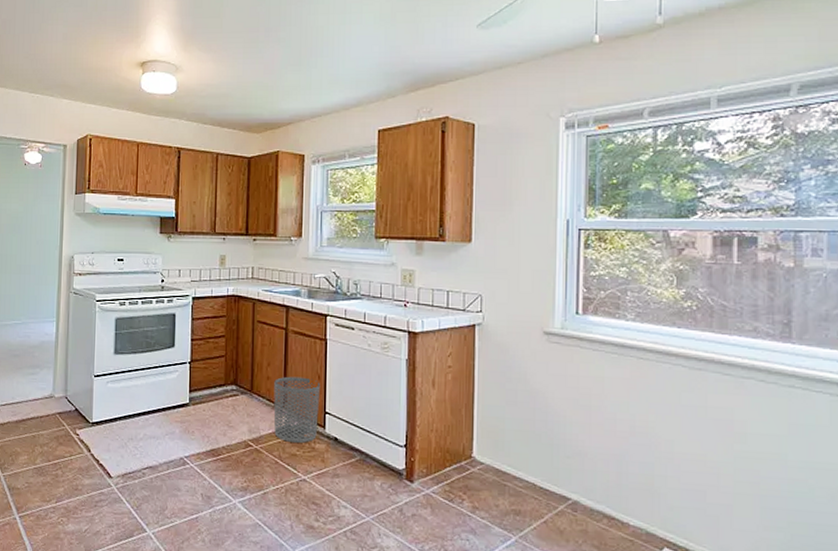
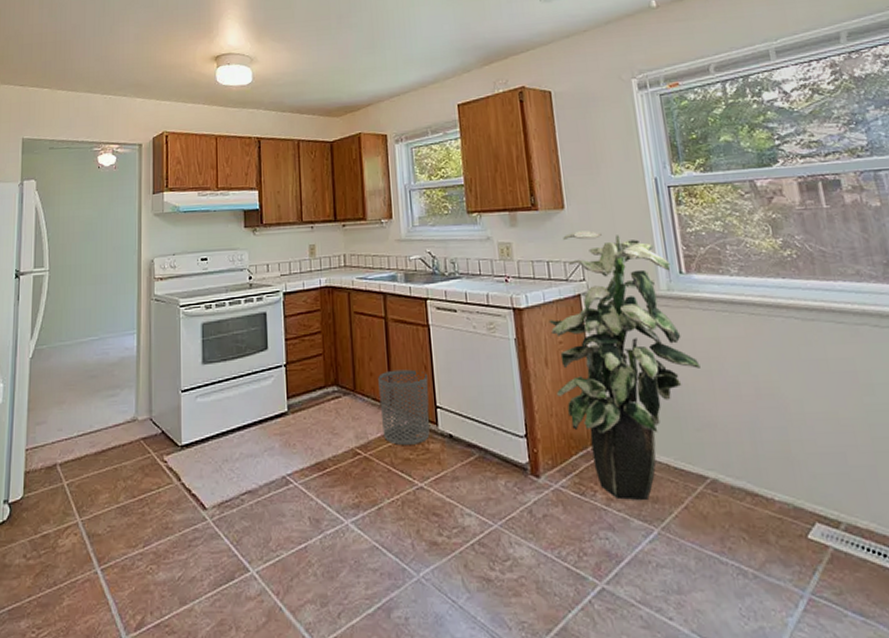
indoor plant: none [440,265,581,513] -> present [549,230,700,501]

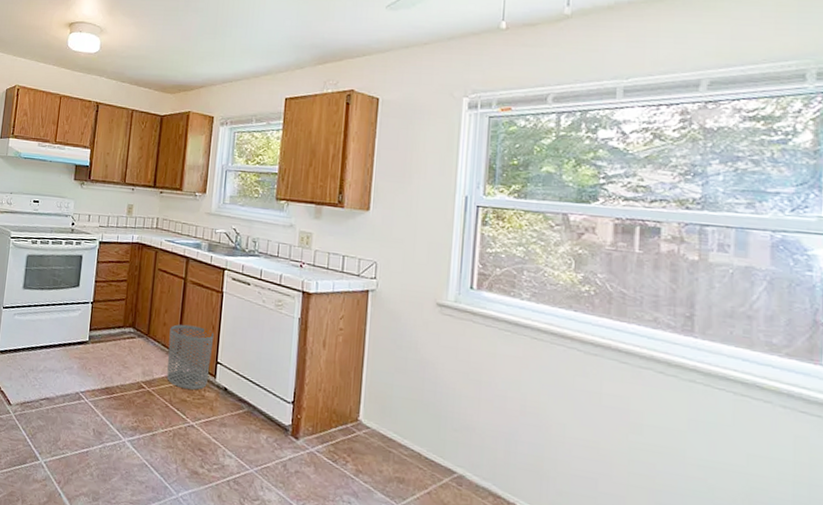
indoor plant: present [549,230,700,501] -> none [329,233,471,480]

